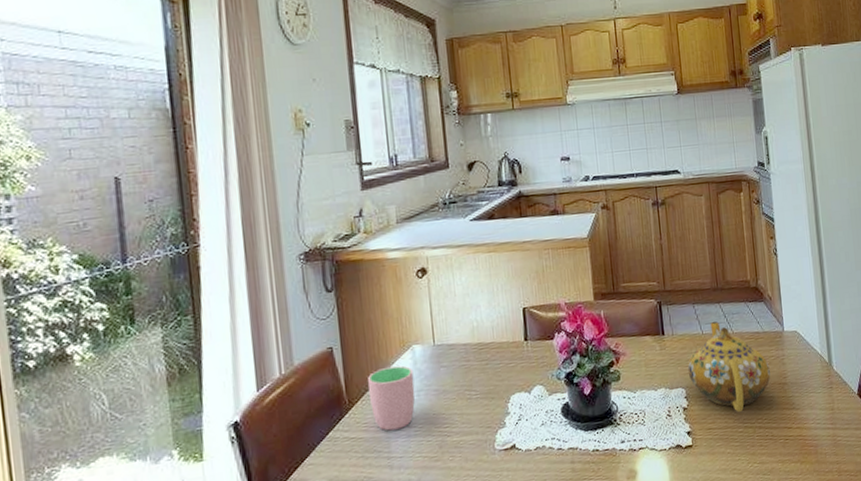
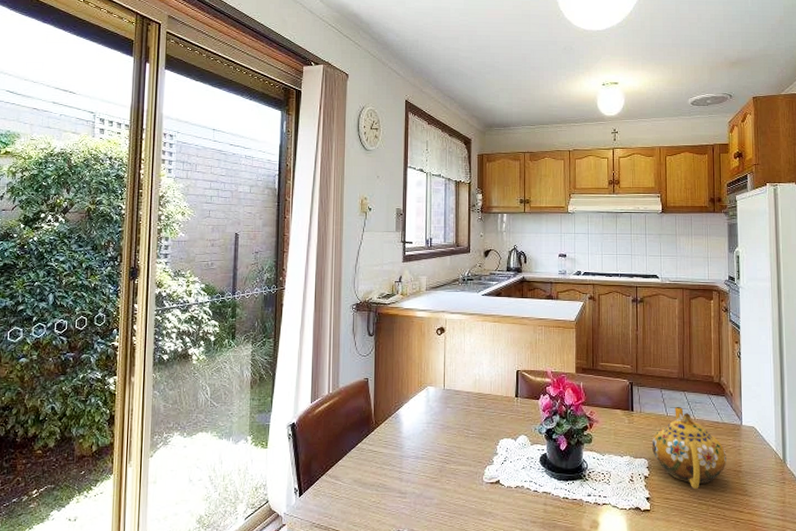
cup: present [368,365,415,431] -> none [391,401,426,451]

